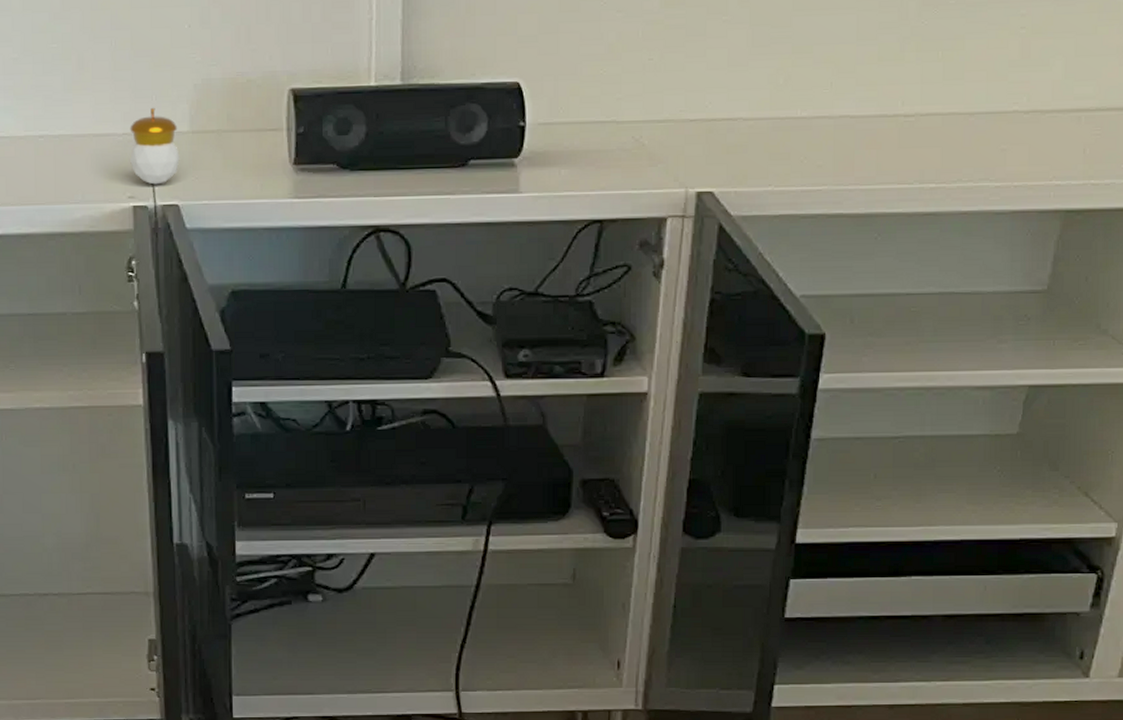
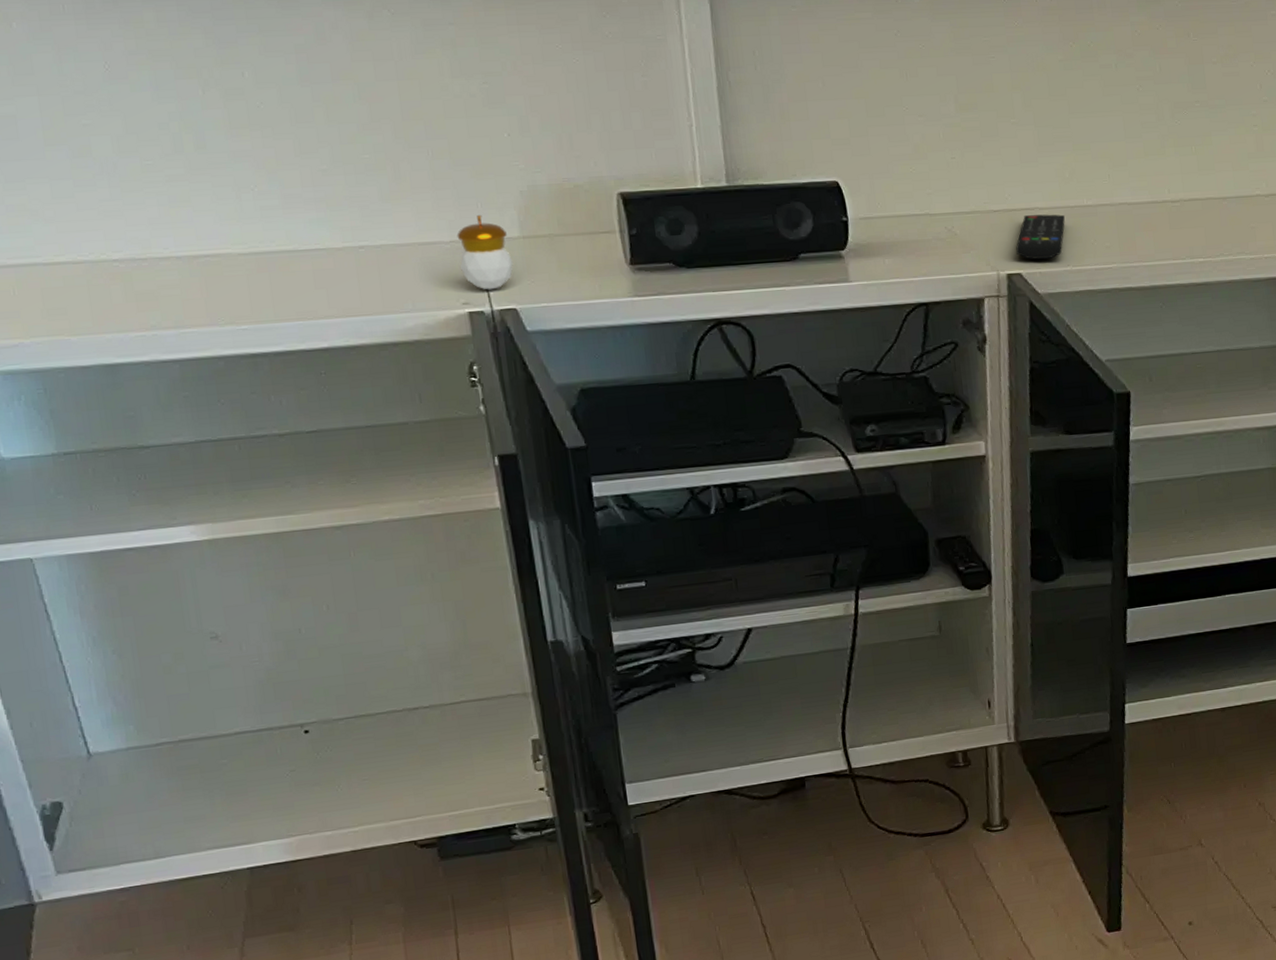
remote control: none [711,126,772,178] -> present [1016,214,1065,260]

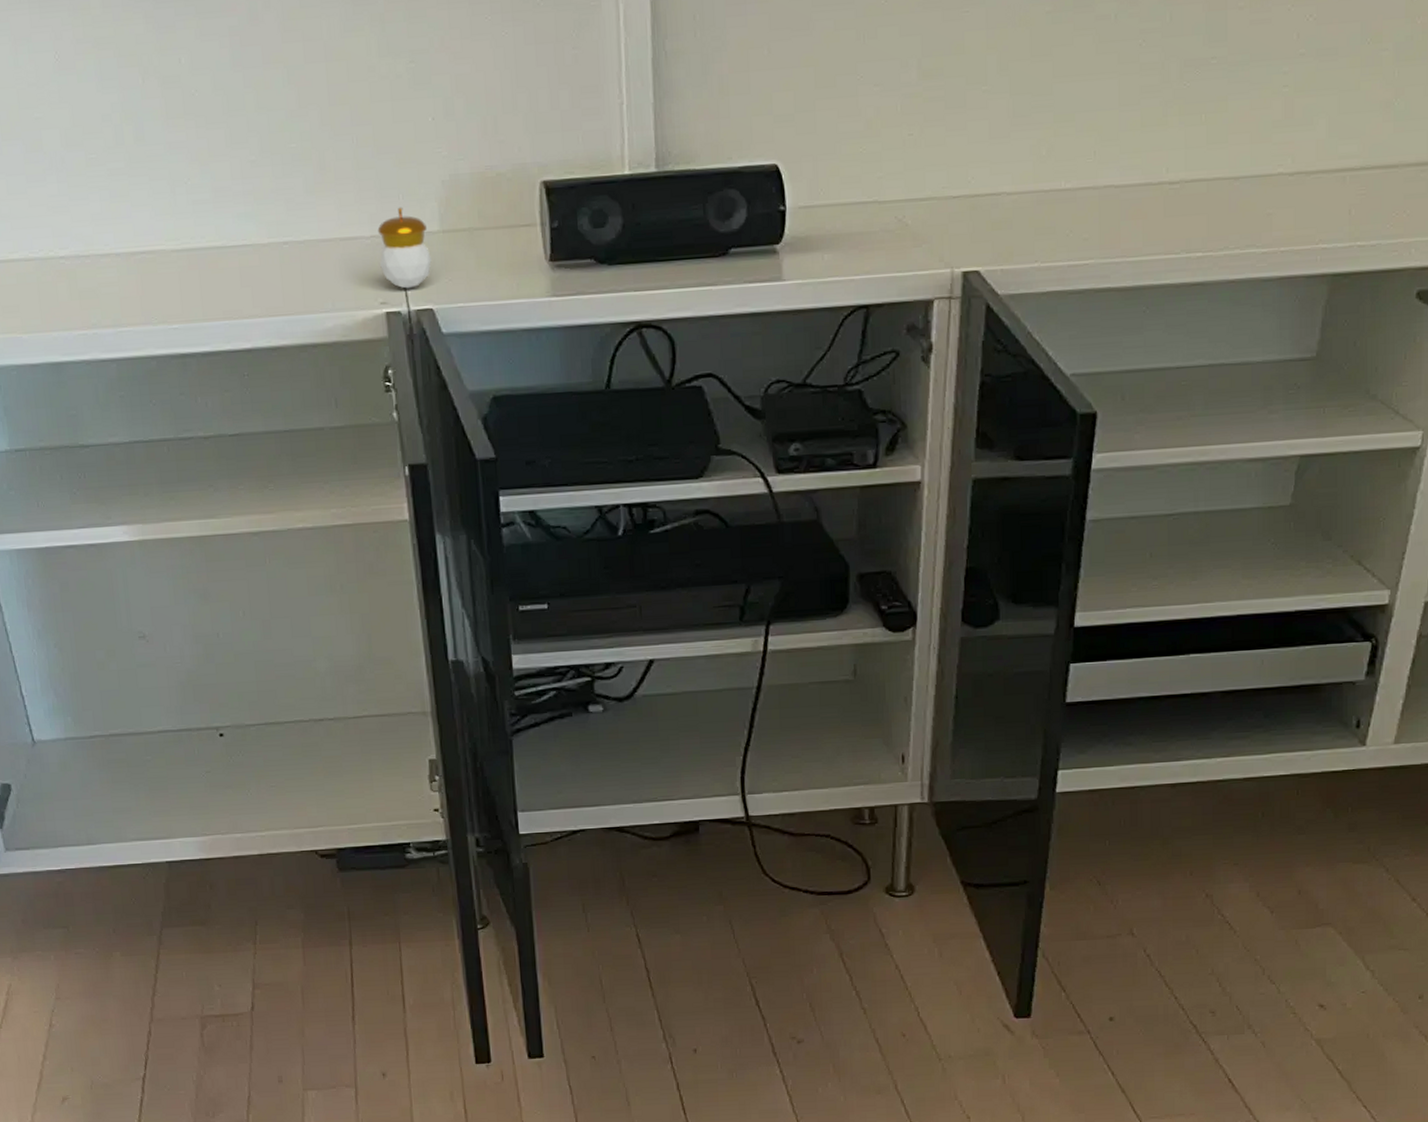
remote control: present [1016,214,1065,260] -> none [976,200,1037,255]

